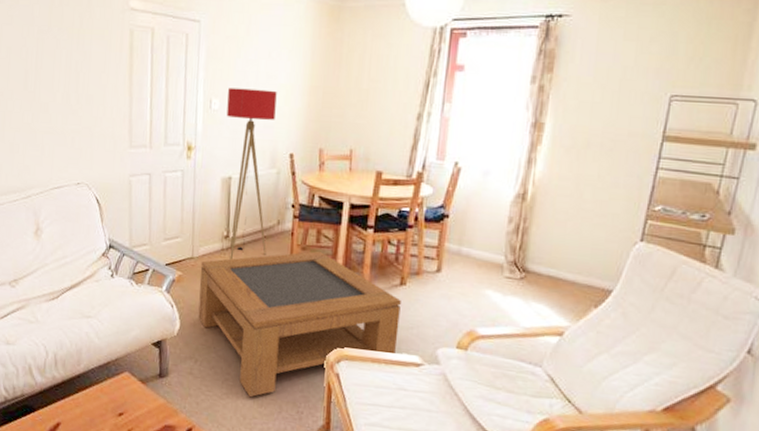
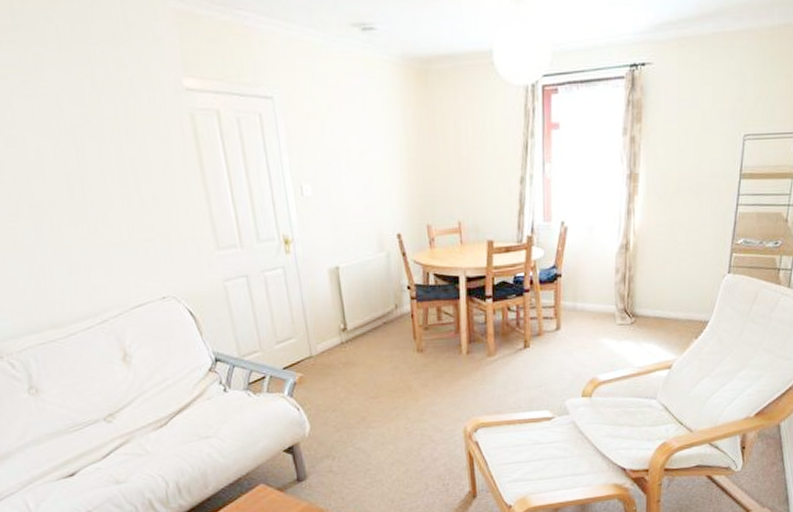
coffee table: present [198,251,401,398] -> none [321,329,528,482]
floor lamp: present [226,88,277,260] -> none [319,168,389,352]

